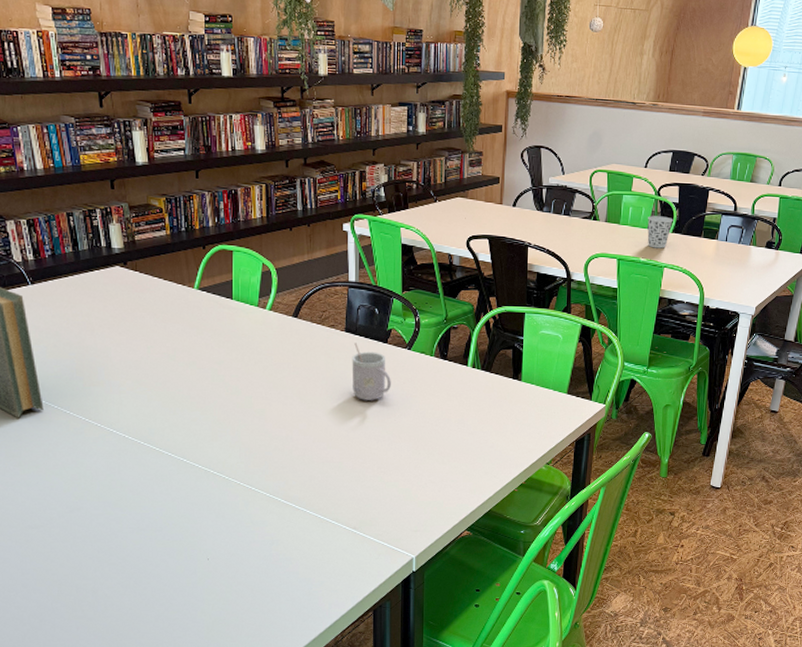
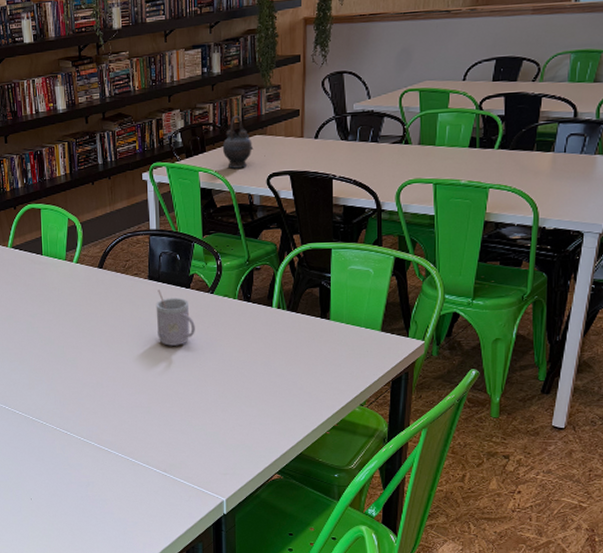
teapot: none [424,175,455,228] -> present [222,115,254,169]
cup: present [647,216,673,249] -> none [468,132,499,168]

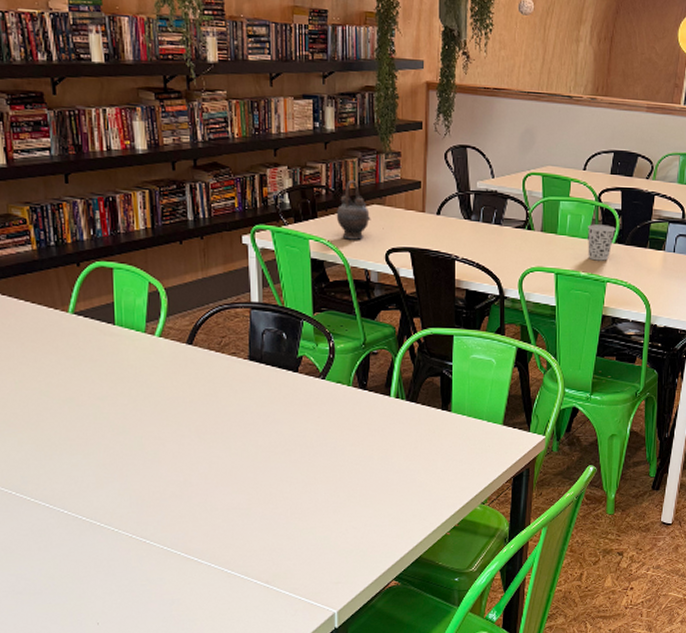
mug: present [156,290,195,346] -> none [257,372,304,438]
cup: none [468,132,499,168] -> present [587,224,616,261]

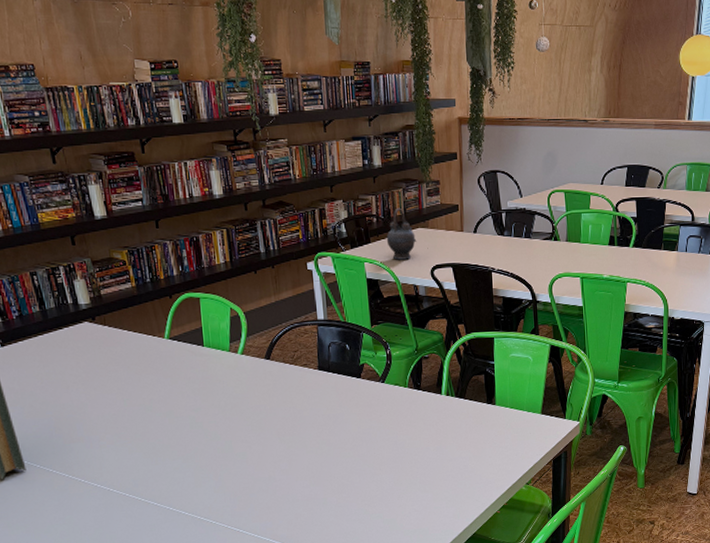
cup: present [587,224,616,261] -> none [608,231,633,264]

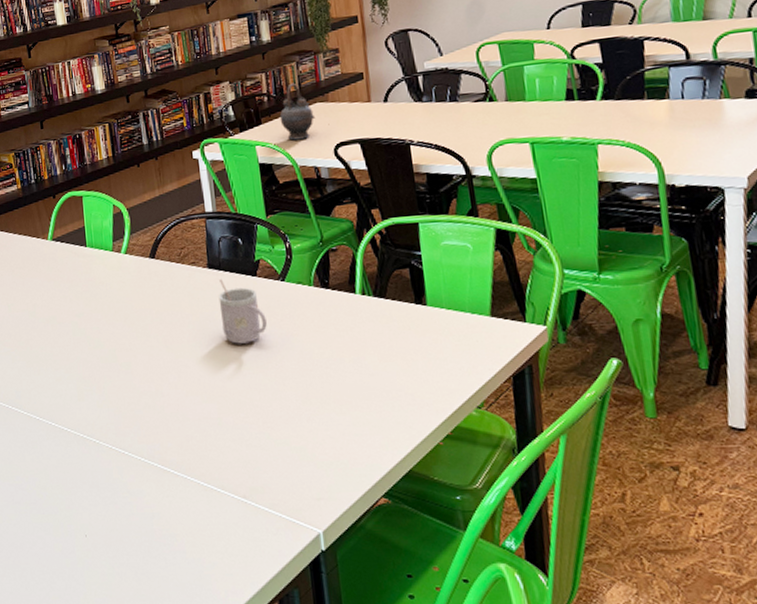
mug: none [327,380,368,436] -> present [218,279,267,344]

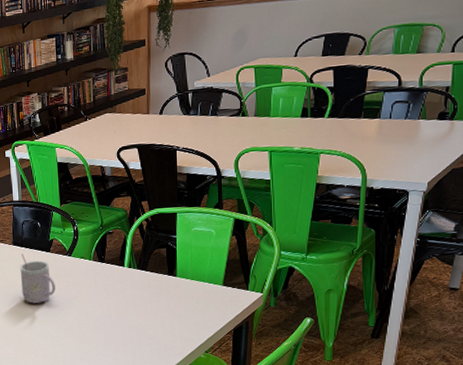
teapot: present [279,83,316,141] -> none [76,96,105,144]

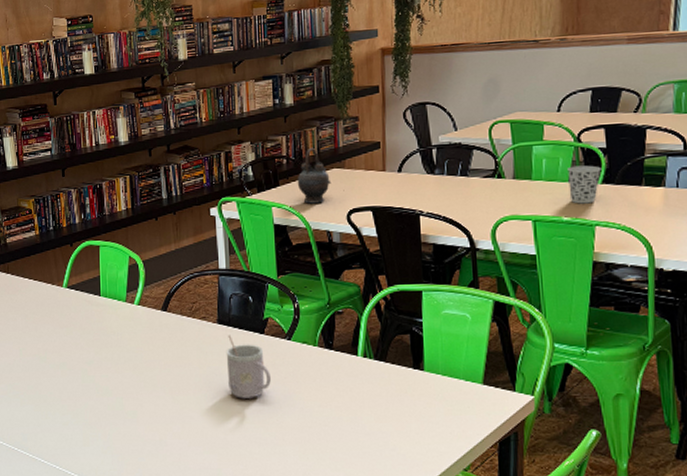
teapot: none [76,96,105,144] -> present [297,147,332,204]
cup: none [300,102,328,136] -> present [568,165,602,204]

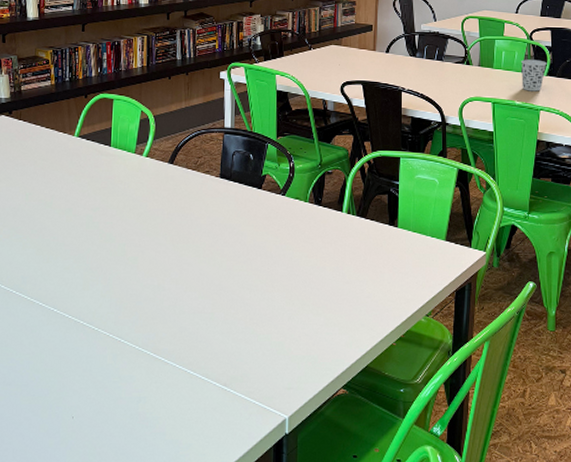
mug: present [226,335,271,398] -> none [225,189,265,248]
teapot: present [297,147,332,204] -> none [299,24,329,75]

